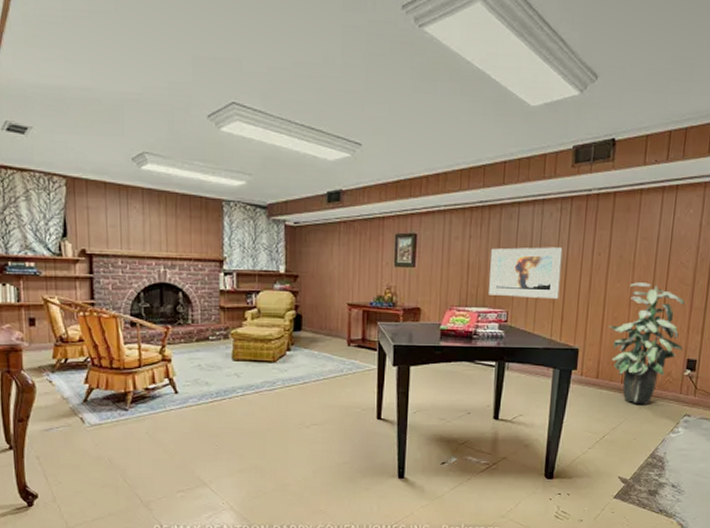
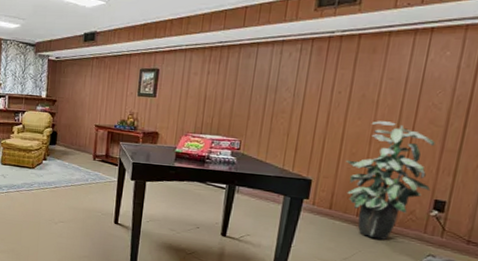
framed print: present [489,247,563,298] -> none [223,83,301,132]

